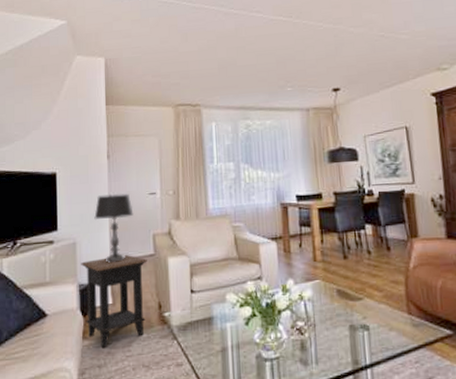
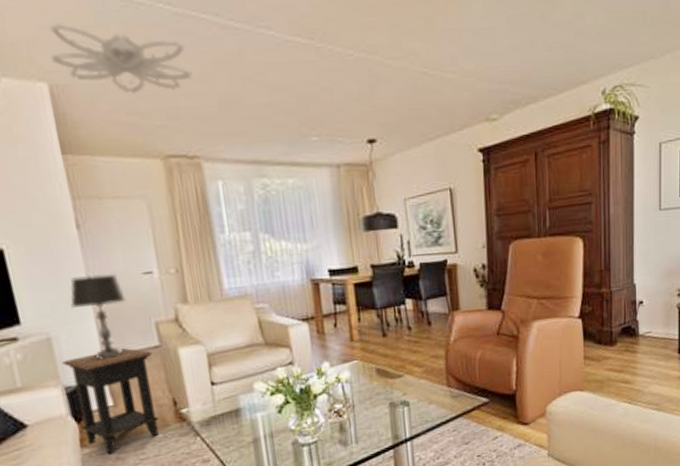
ceiling light fixture: none [109,20,201,62] -> present [49,24,192,94]

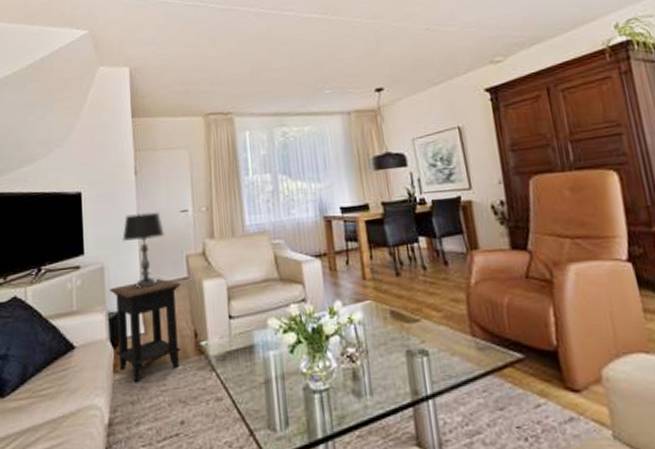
ceiling light fixture: present [49,24,192,94] -> none [133,26,231,69]

